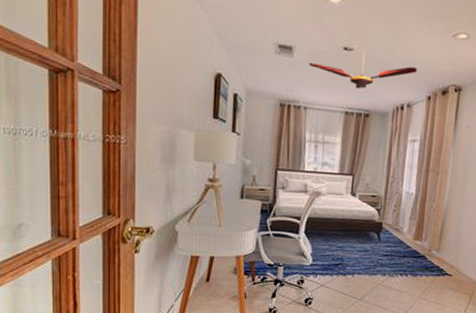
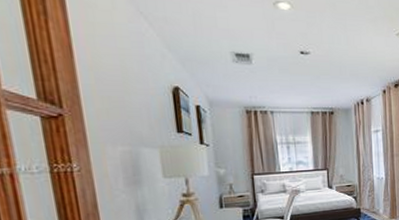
ceiling fan: present [309,52,417,89] -> none [269,55,370,90]

